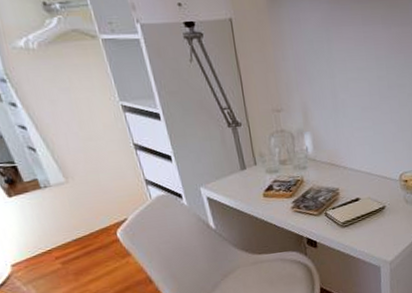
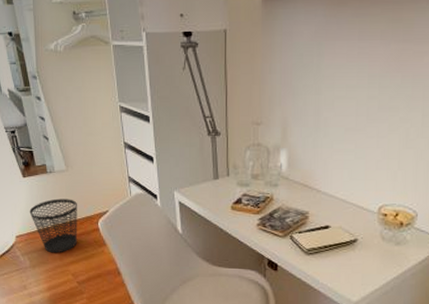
wastebasket: none [24,213,95,276] -> present [29,198,78,253]

